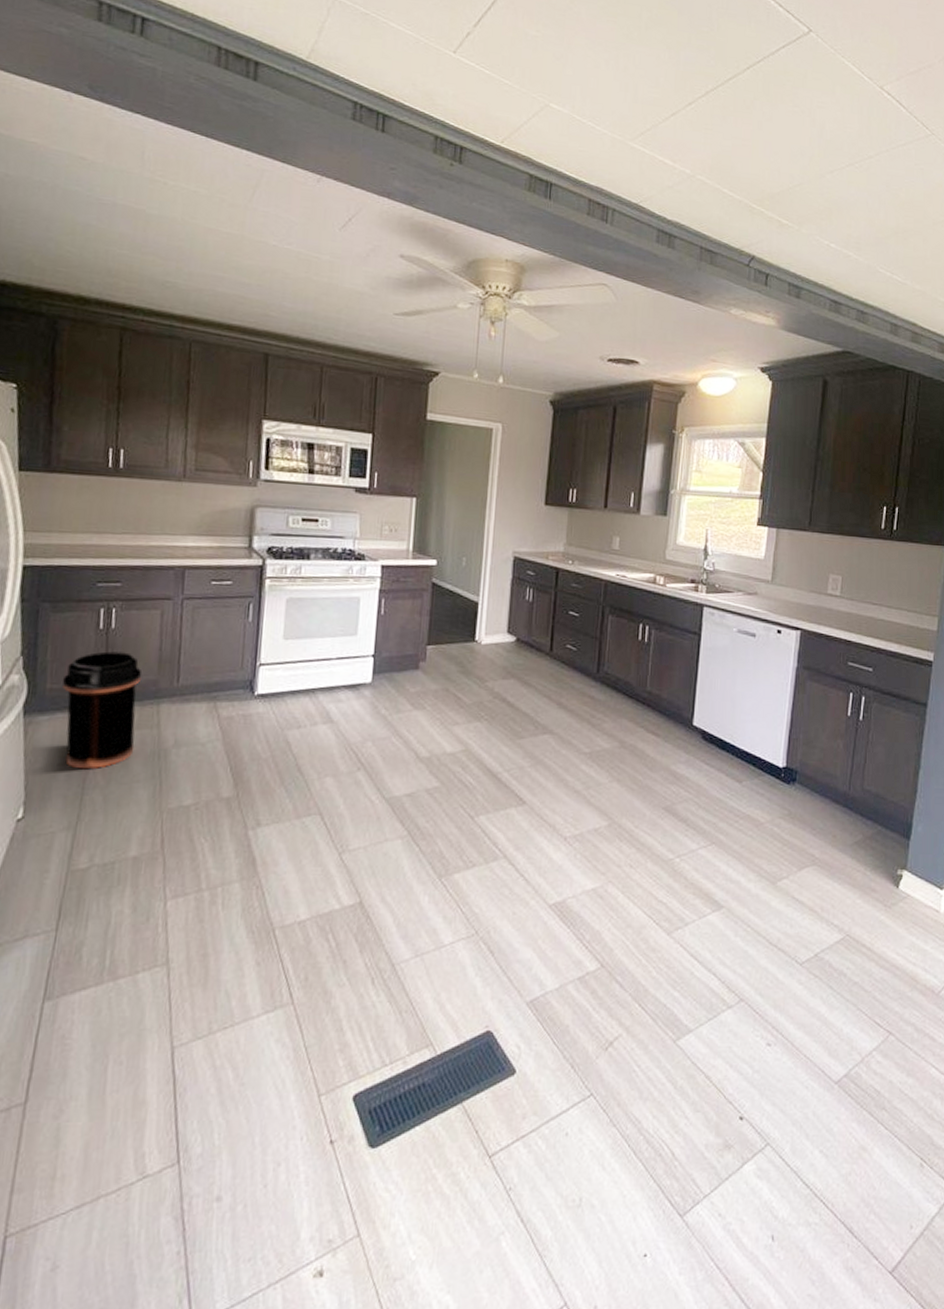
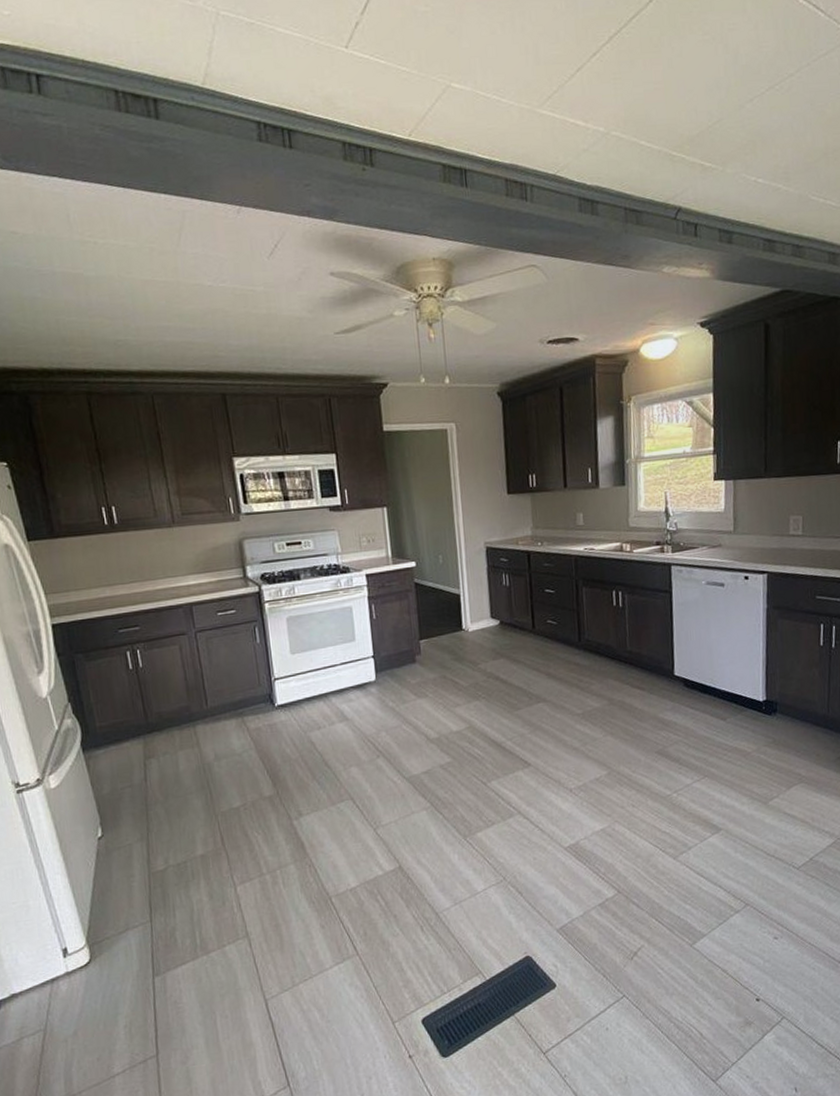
trash can: present [62,651,142,770] -> none [108,686,182,790]

